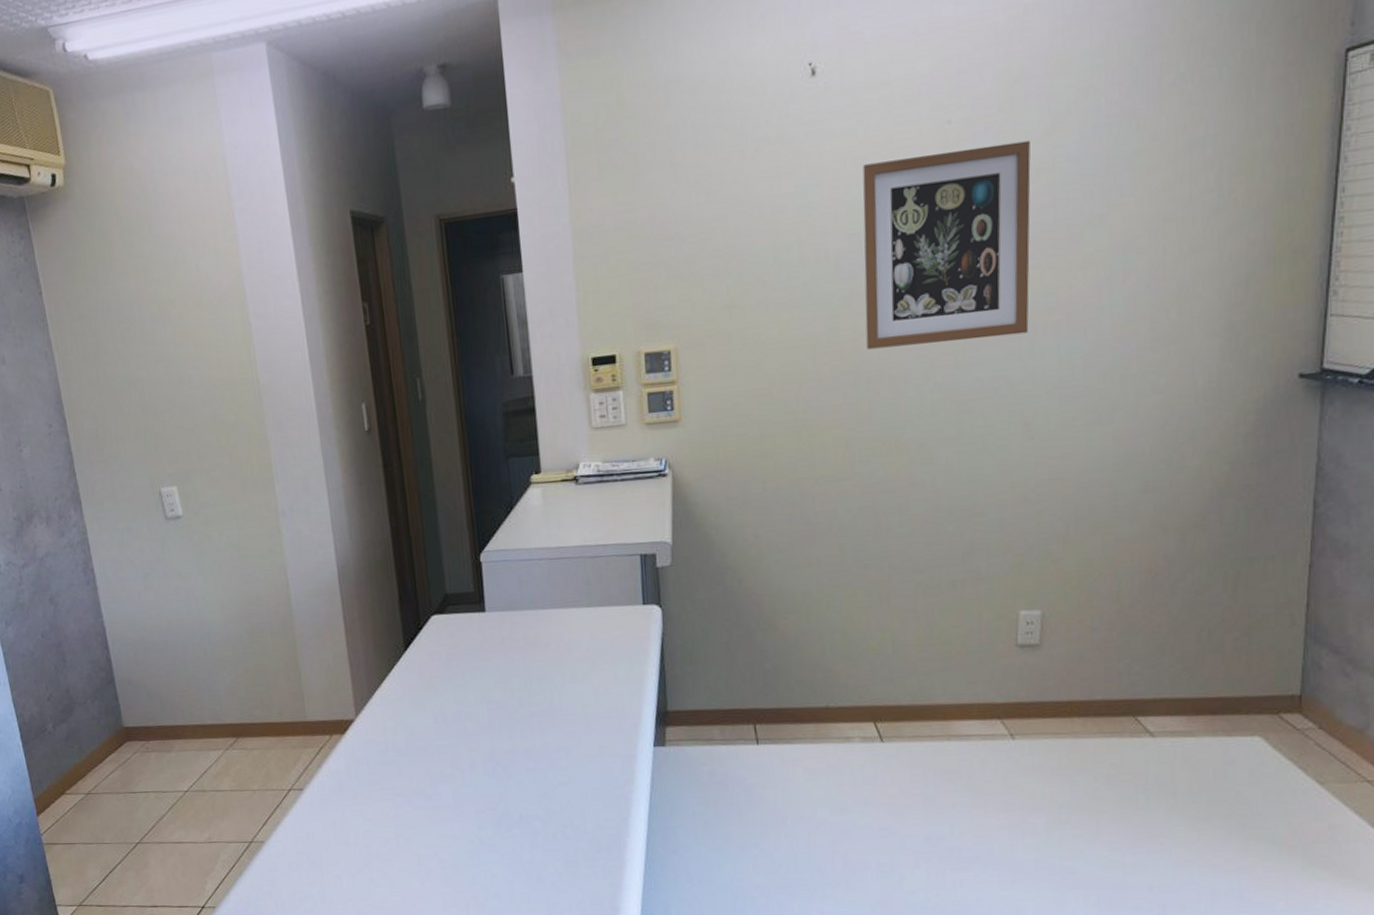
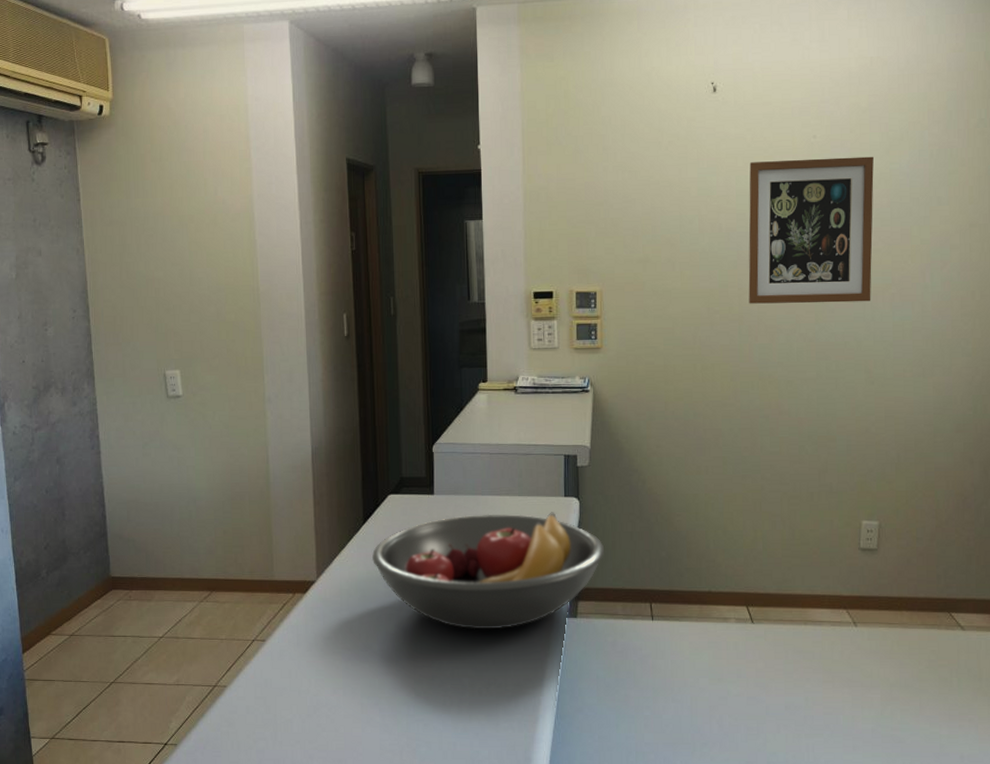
fruit bowl: none [417,623,696,766] -> present [371,512,605,630]

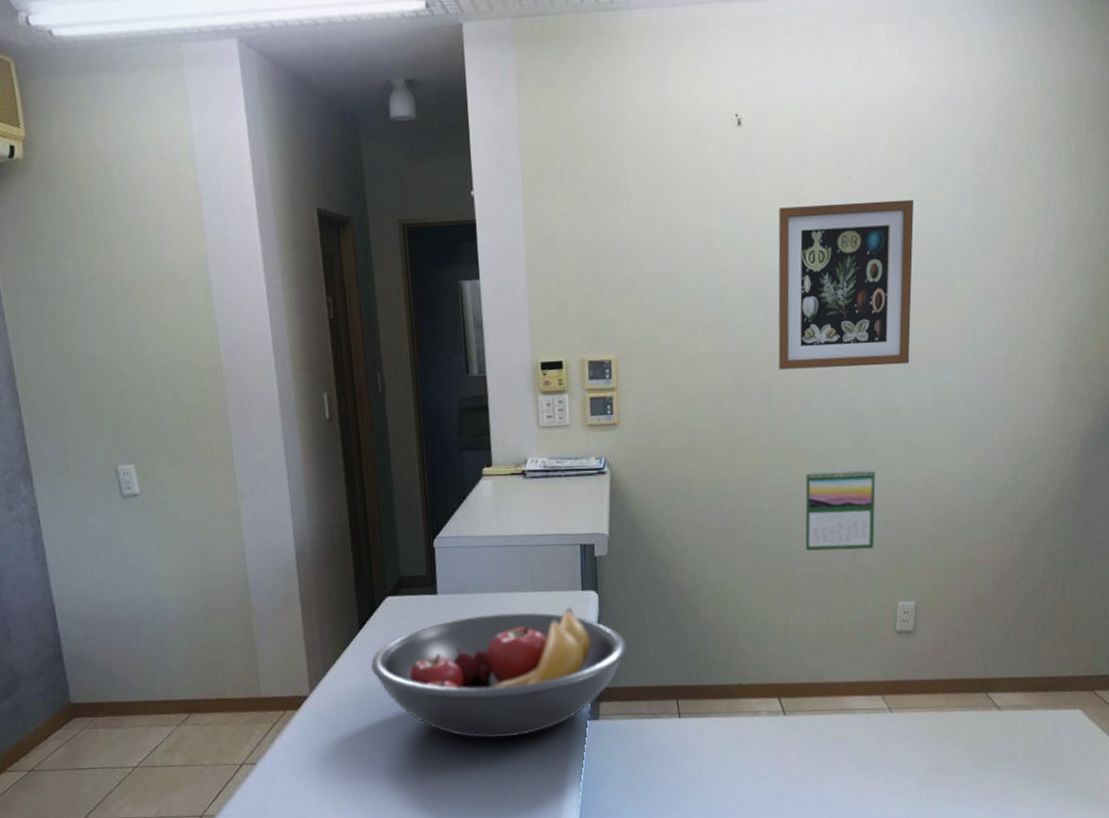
calendar: none [772,395,840,471] -> present [805,469,876,551]

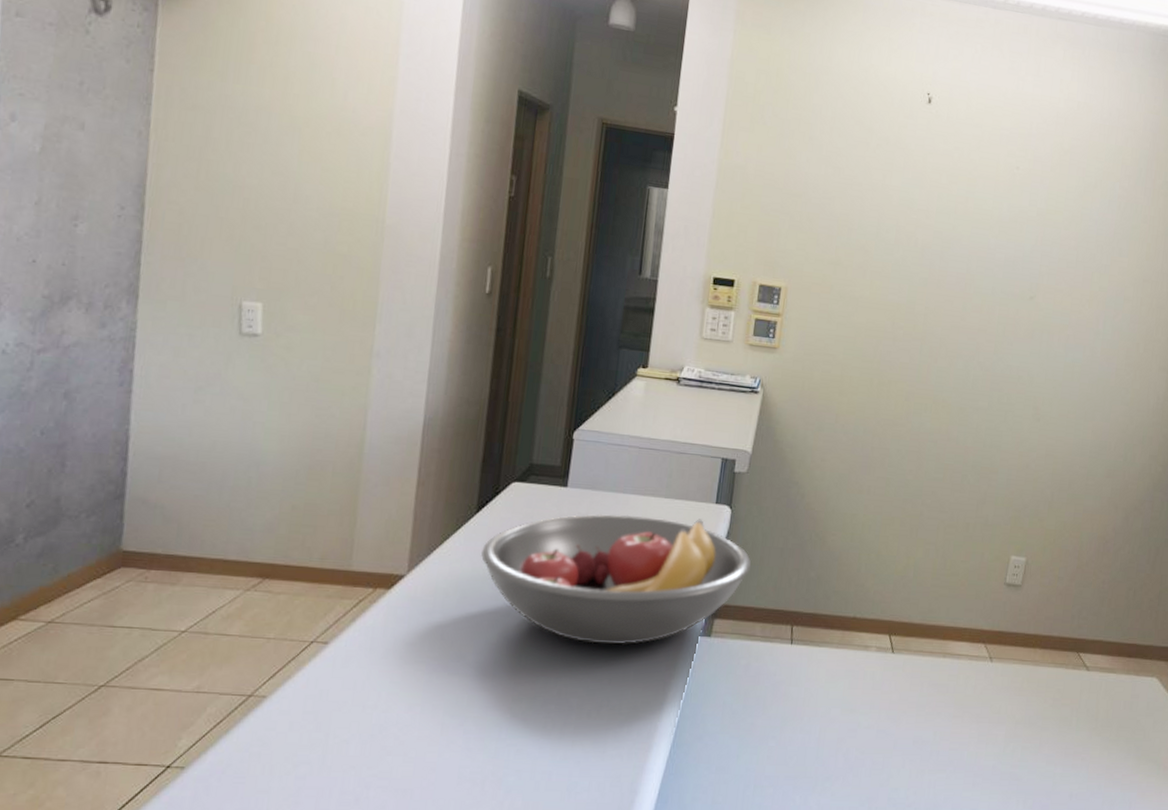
wall art: present [778,199,914,370] -> none [933,181,1068,340]
calendar: present [805,469,876,551] -> none [934,422,1007,503]

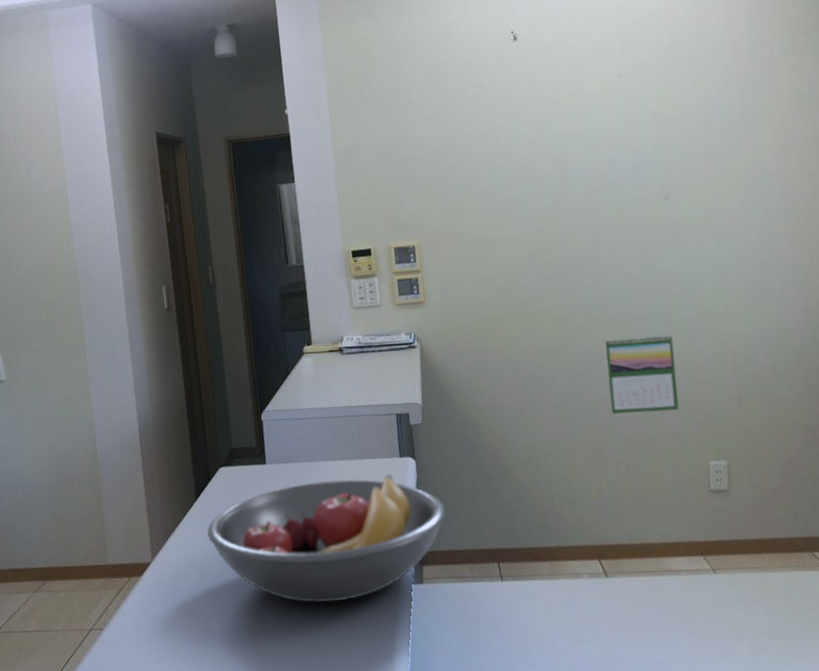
calendar: none [934,422,1007,503] -> present [605,334,679,414]

